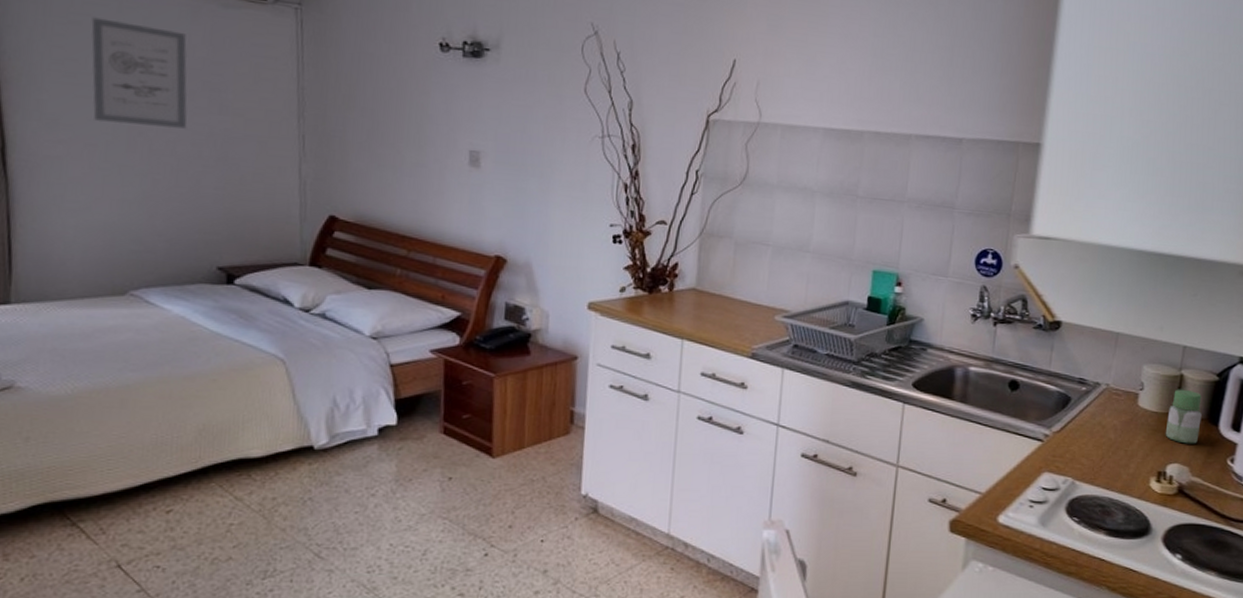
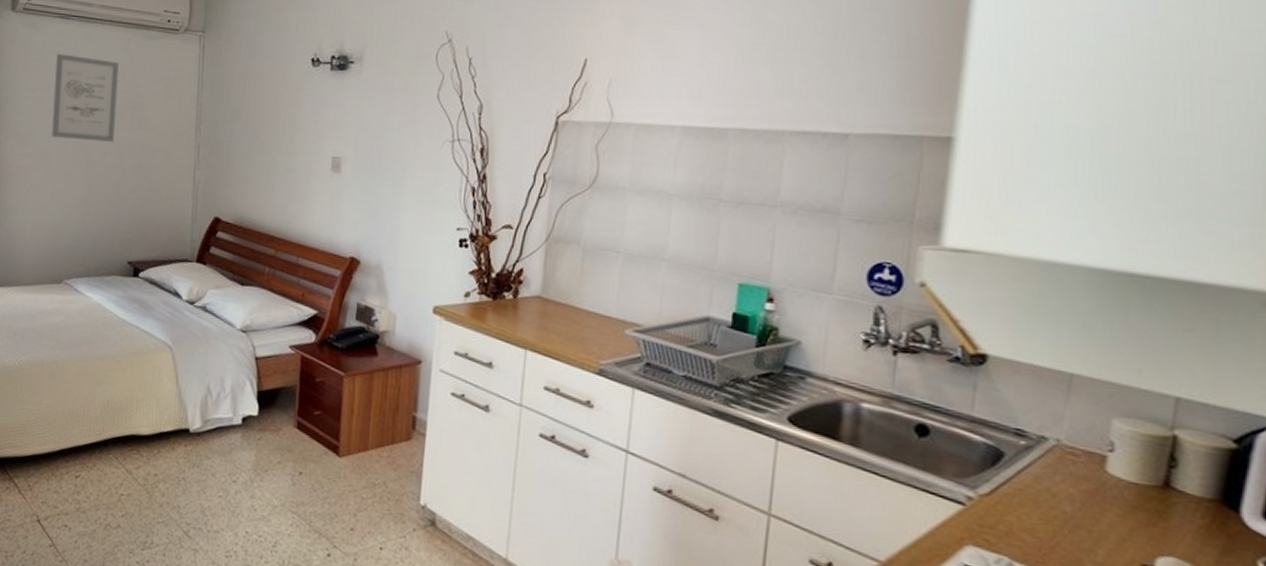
jar: present [1165,389,1202,444] -> none [1151,455,1211,533]

